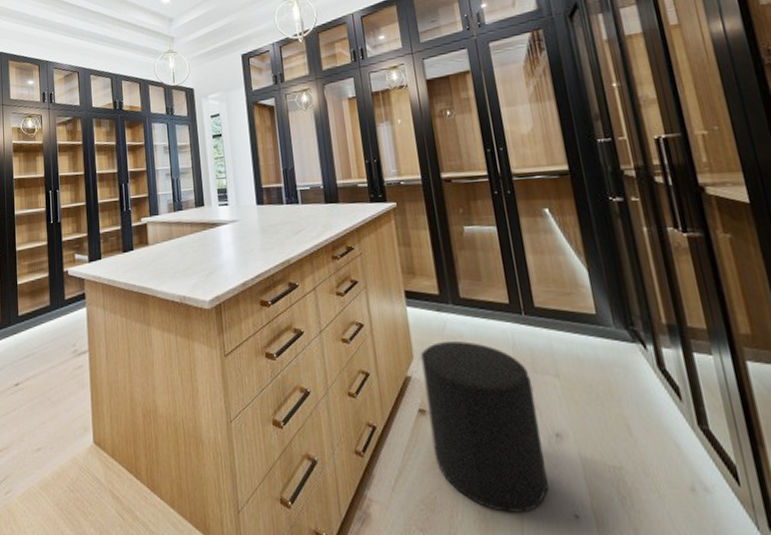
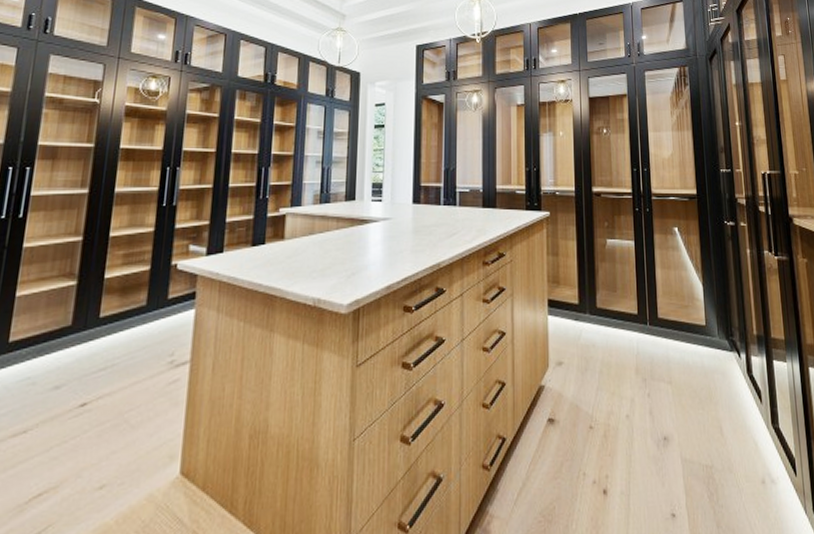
stool: present [420,341,549,513] -> none [556,350,654,517]

